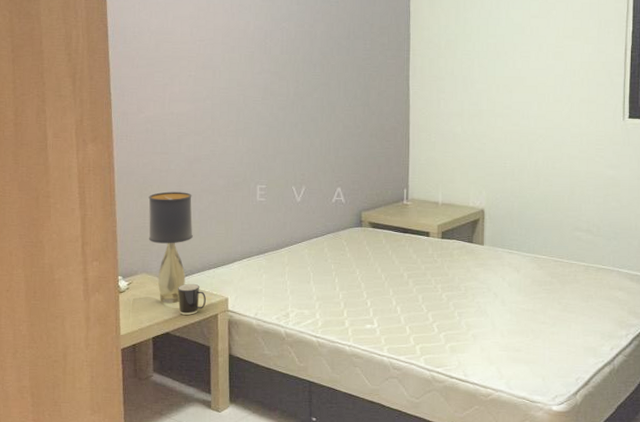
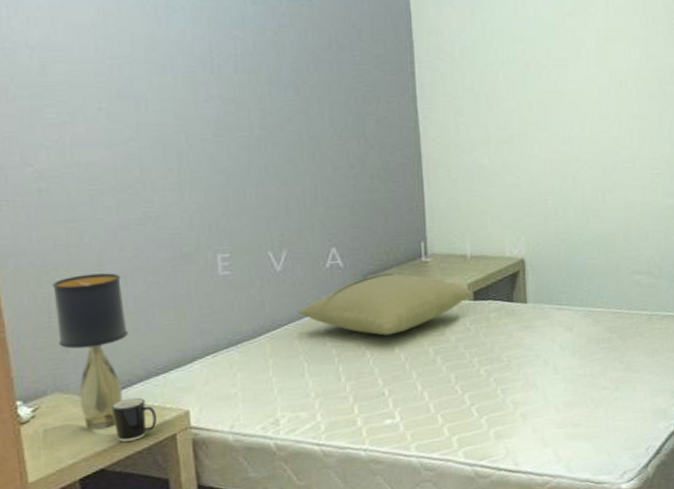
pillow: none [310,210,441,259] -> present [298,273,473,336]

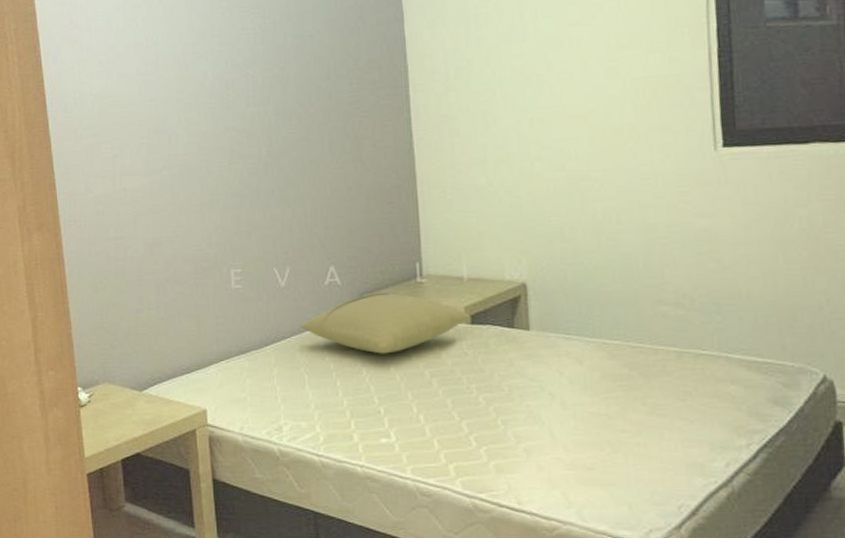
table lamp: present [52,273,128,431] -> none [105,283,160,418]
mug: present [110,397,158,442] -> none [145,393,181,431]

